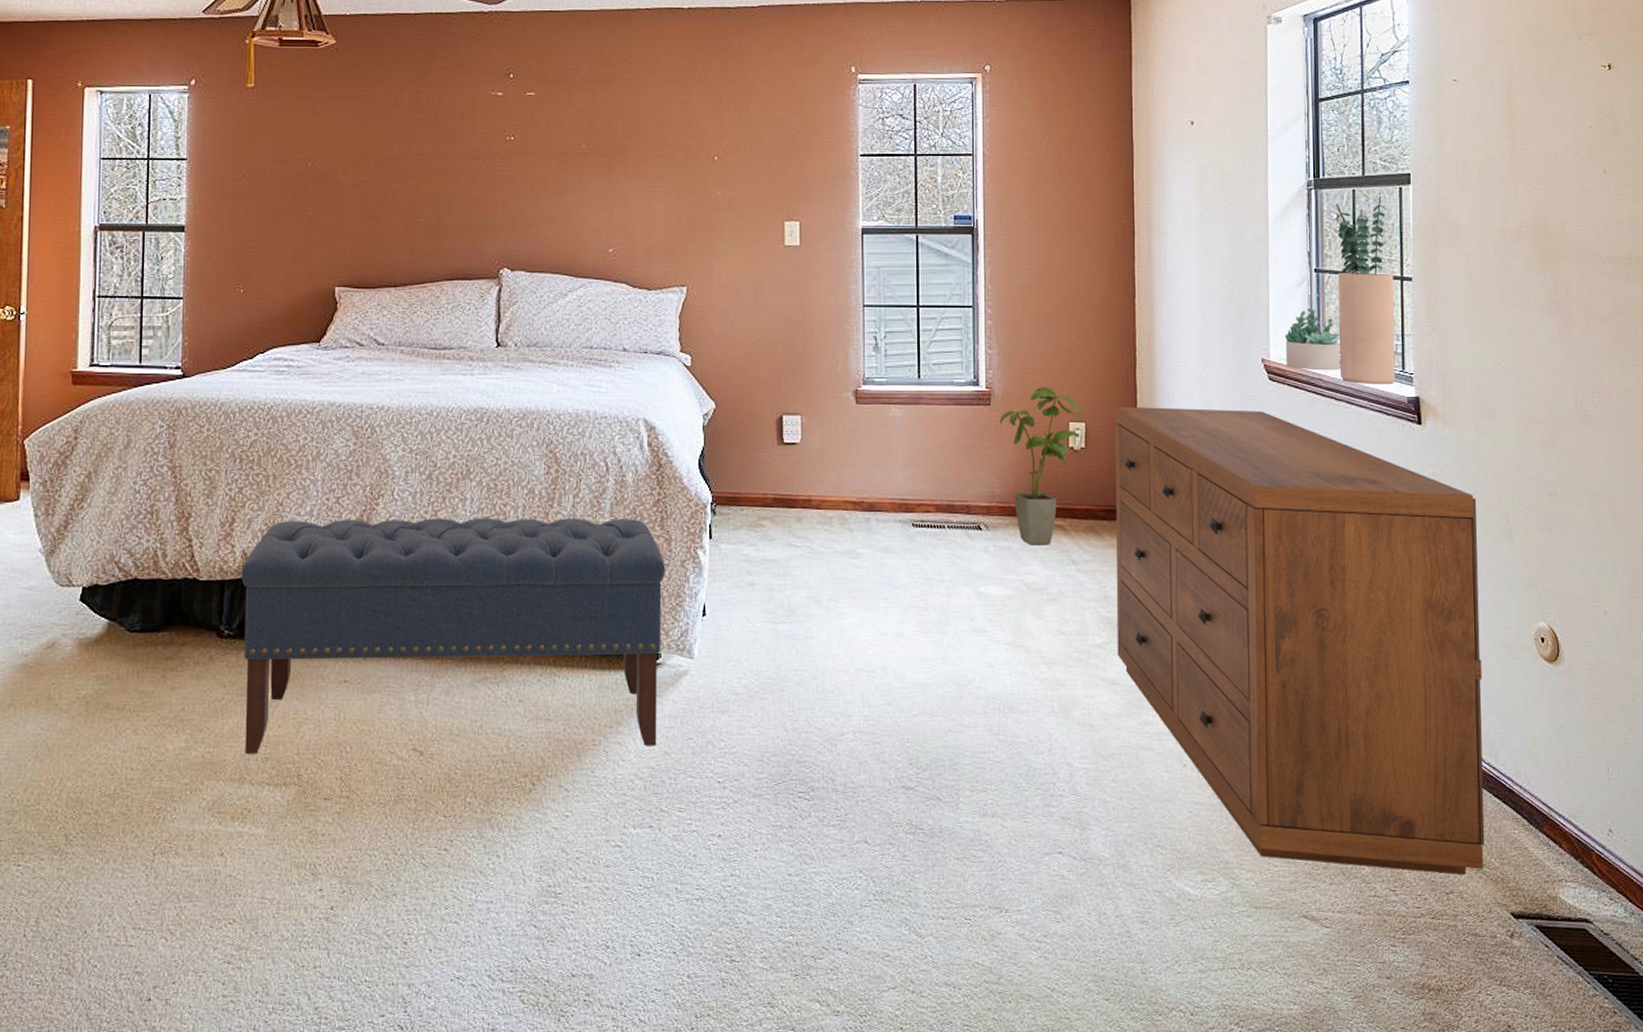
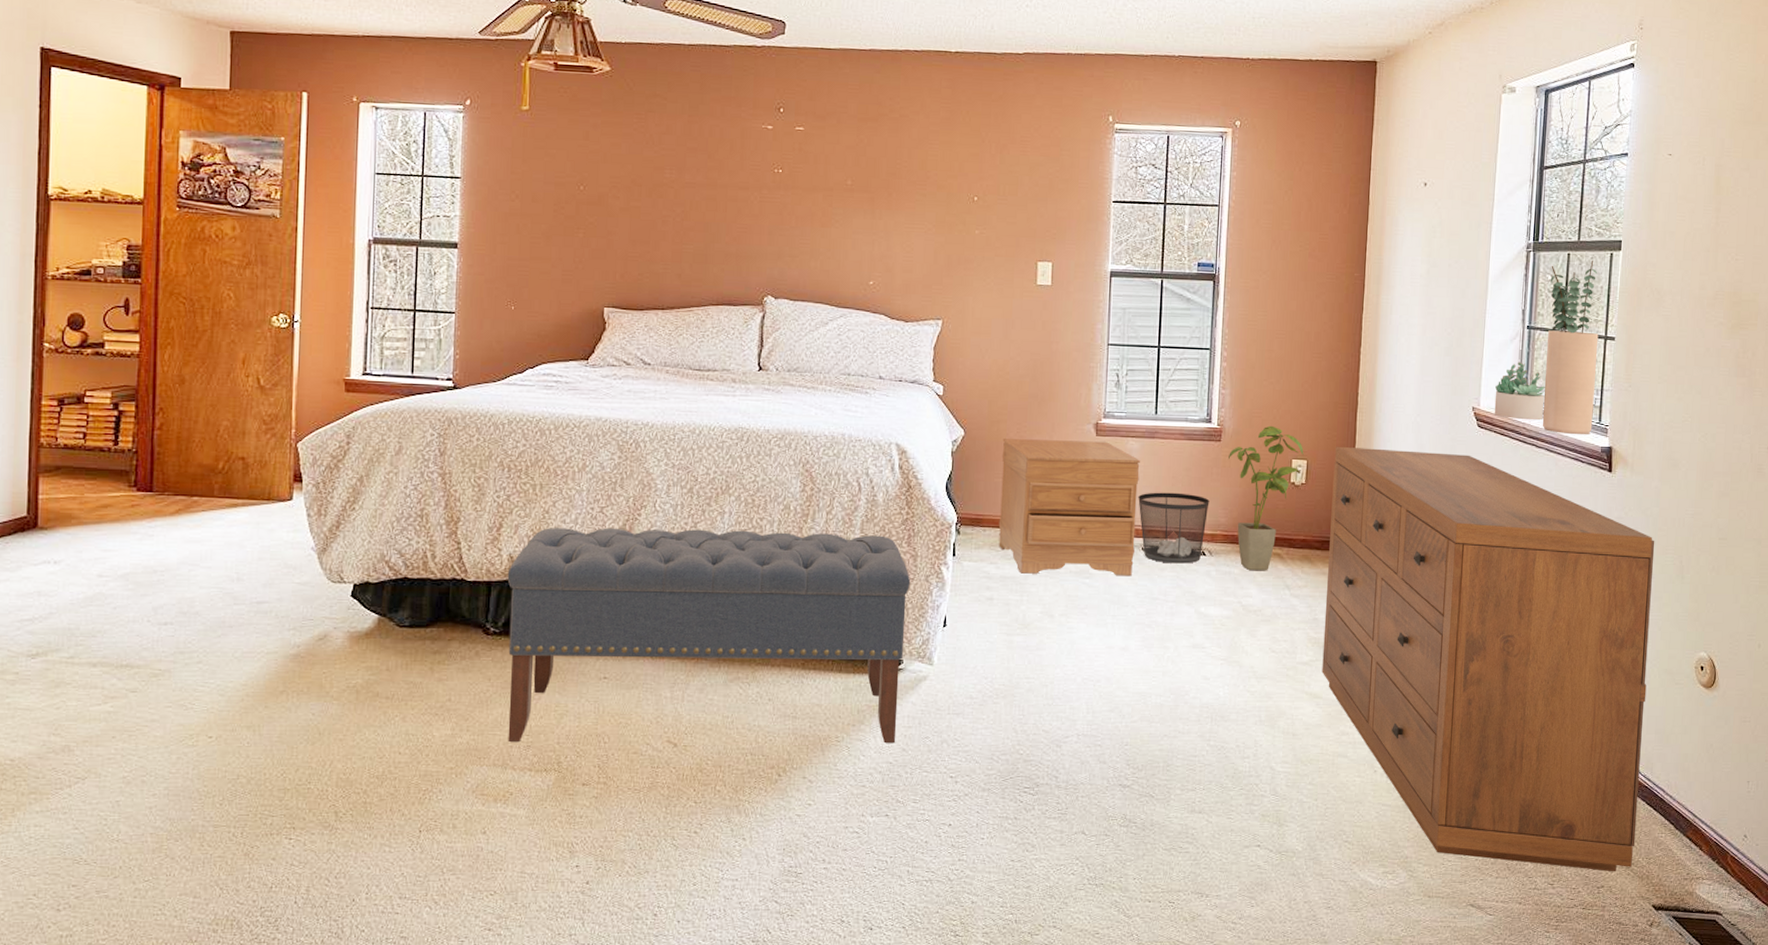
nightstand: none [756,410,905,555] -> present [998,439,1140,575]
waste bin: none [905,462,982,540] -> present [1138,492,1210,564]

